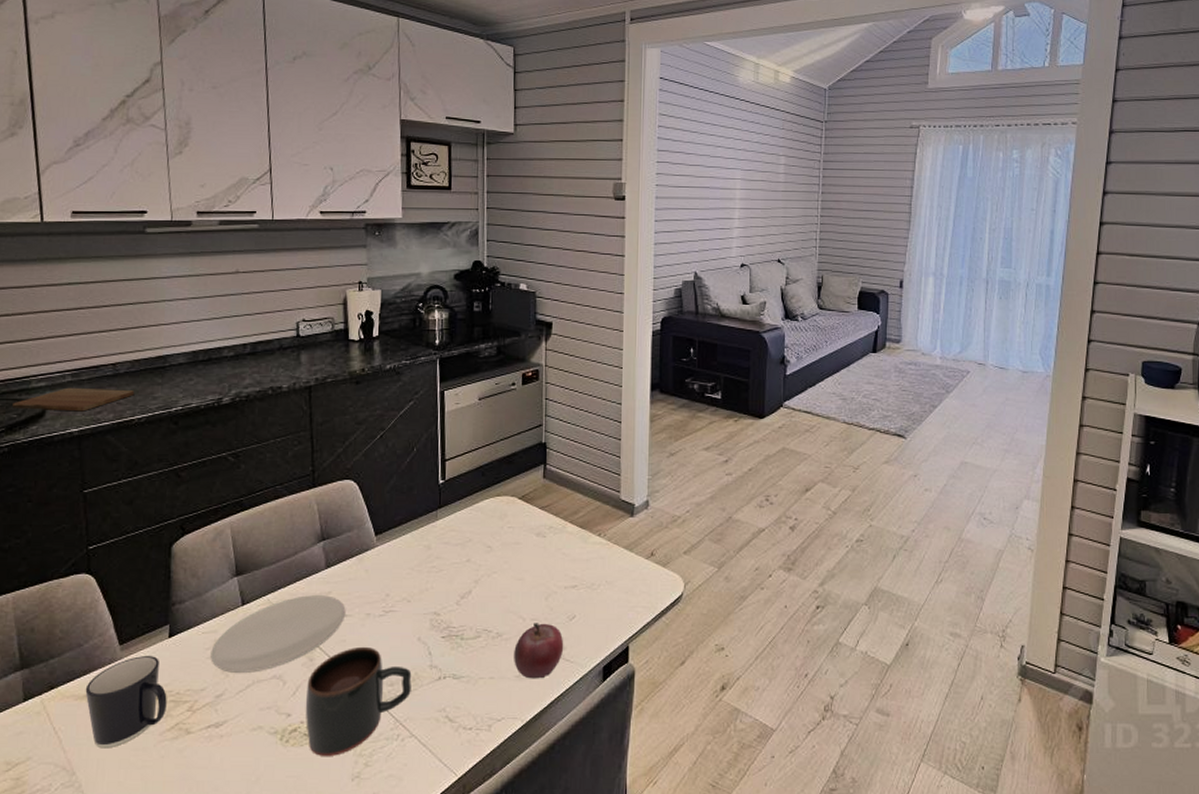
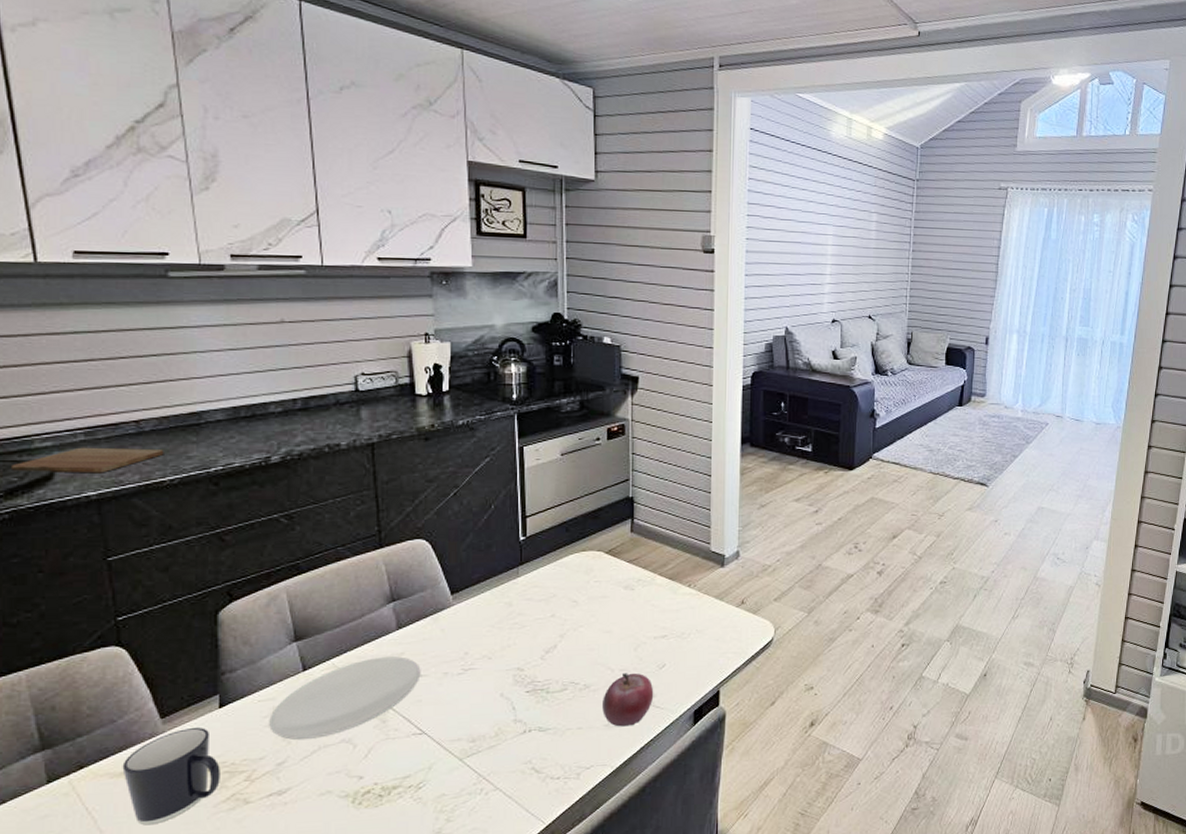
mug: present [305,646,412,756] -> none [379,705,495,815]

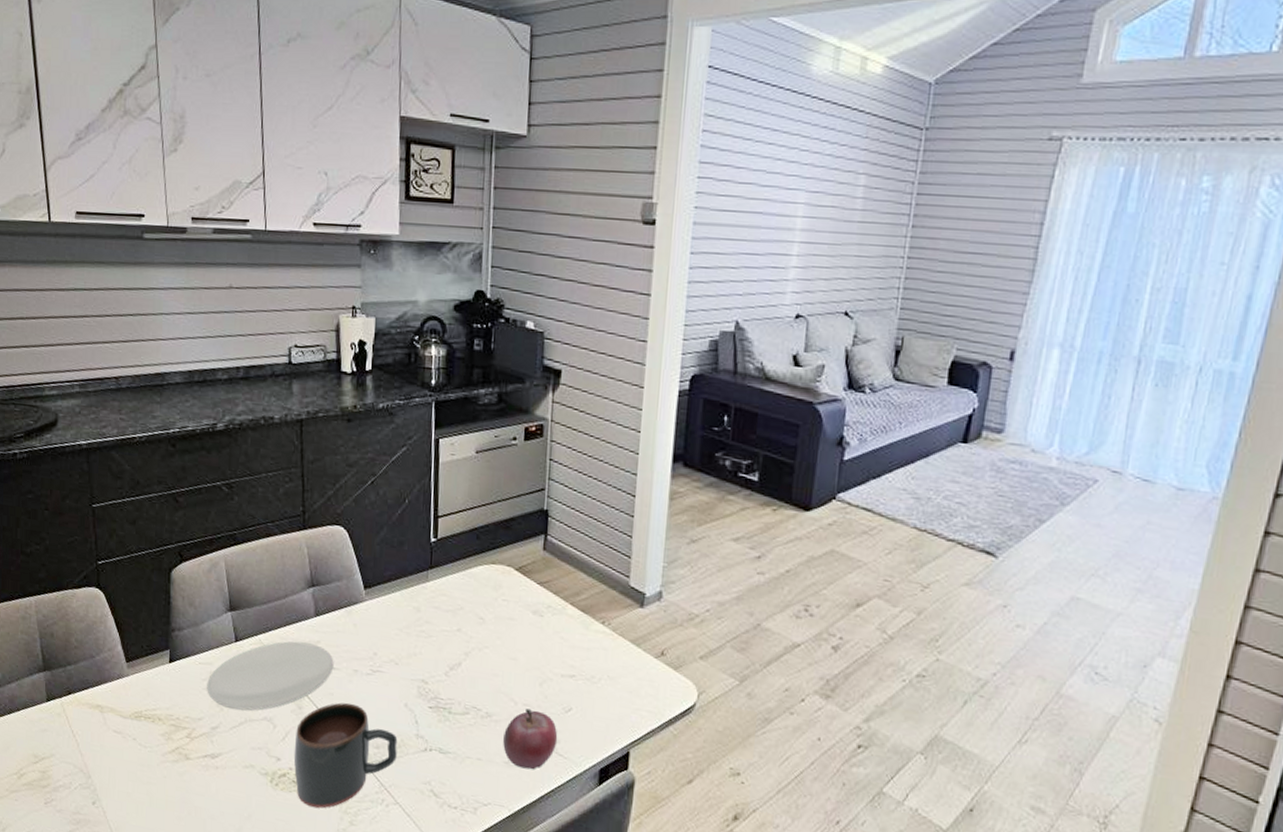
cutting board: present [12,447,164,473] -> none [29,398,136,425]
mug: present [122,728,220,826] -> none [98,676,168,760]
mug: none [379,705,495,815] -> present [293,702,398,808]

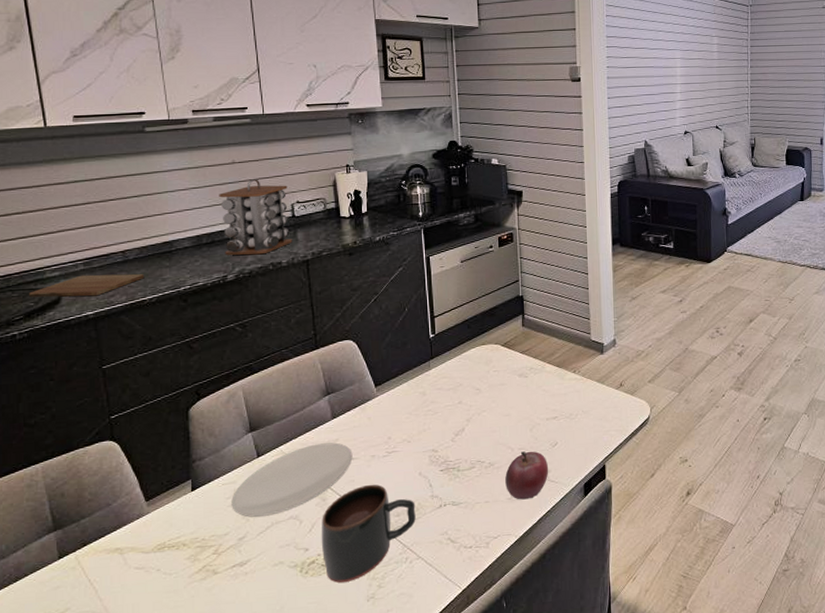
cutting board: none [29,398,136,425] -> present [29,273,145,298]
spice rack: none [213,310,287,405] -> present [219,179,292,256]

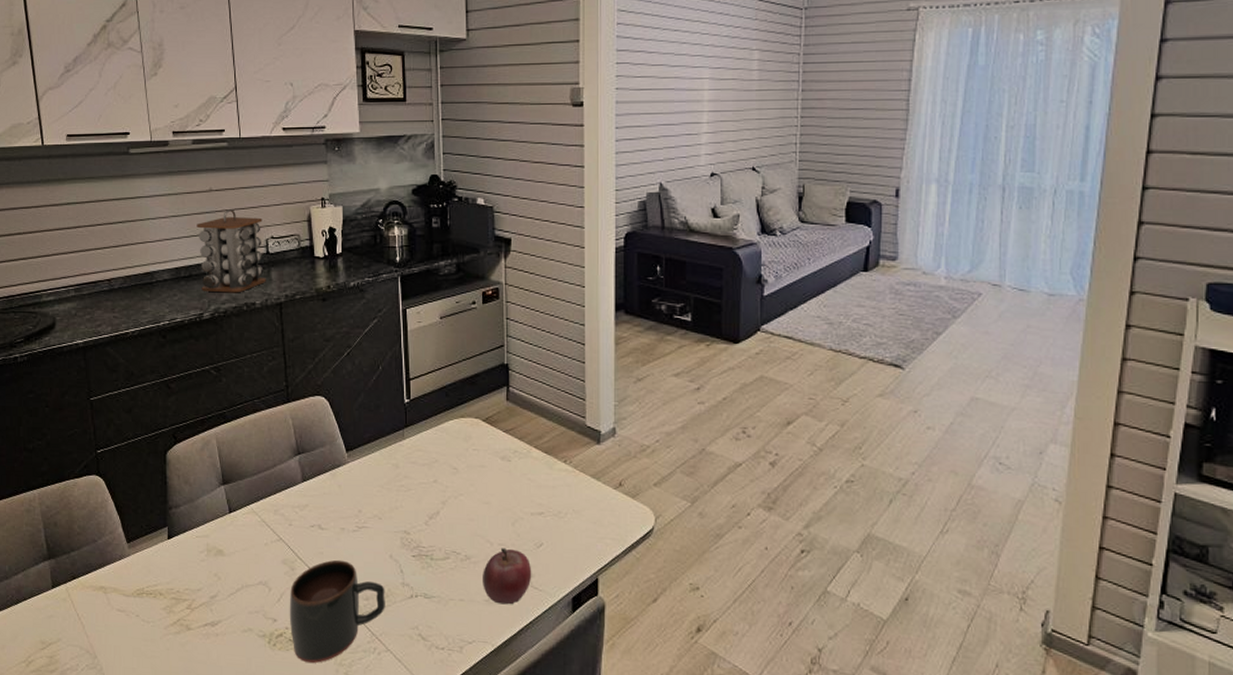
cutting board: present [29,273,145,298] -> none [29,301,128,325]
plate: present [231,442,353,518] -> none [204,507,322,578]

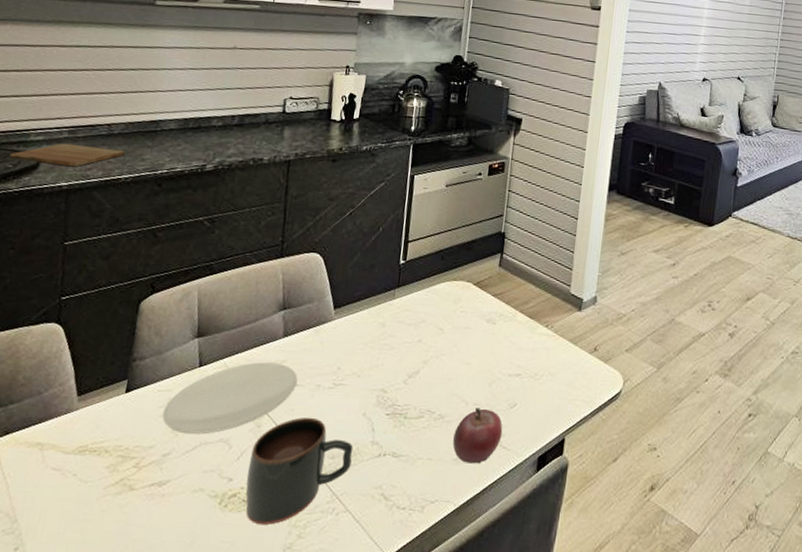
cutting board: none [29,301,128,325] -> present [9,143,125,167]
spice rack: present [196,209,266,293] -> none [208,67,284,148]
plate: none [204,507,322,578] -> present [162,362,298,435]

